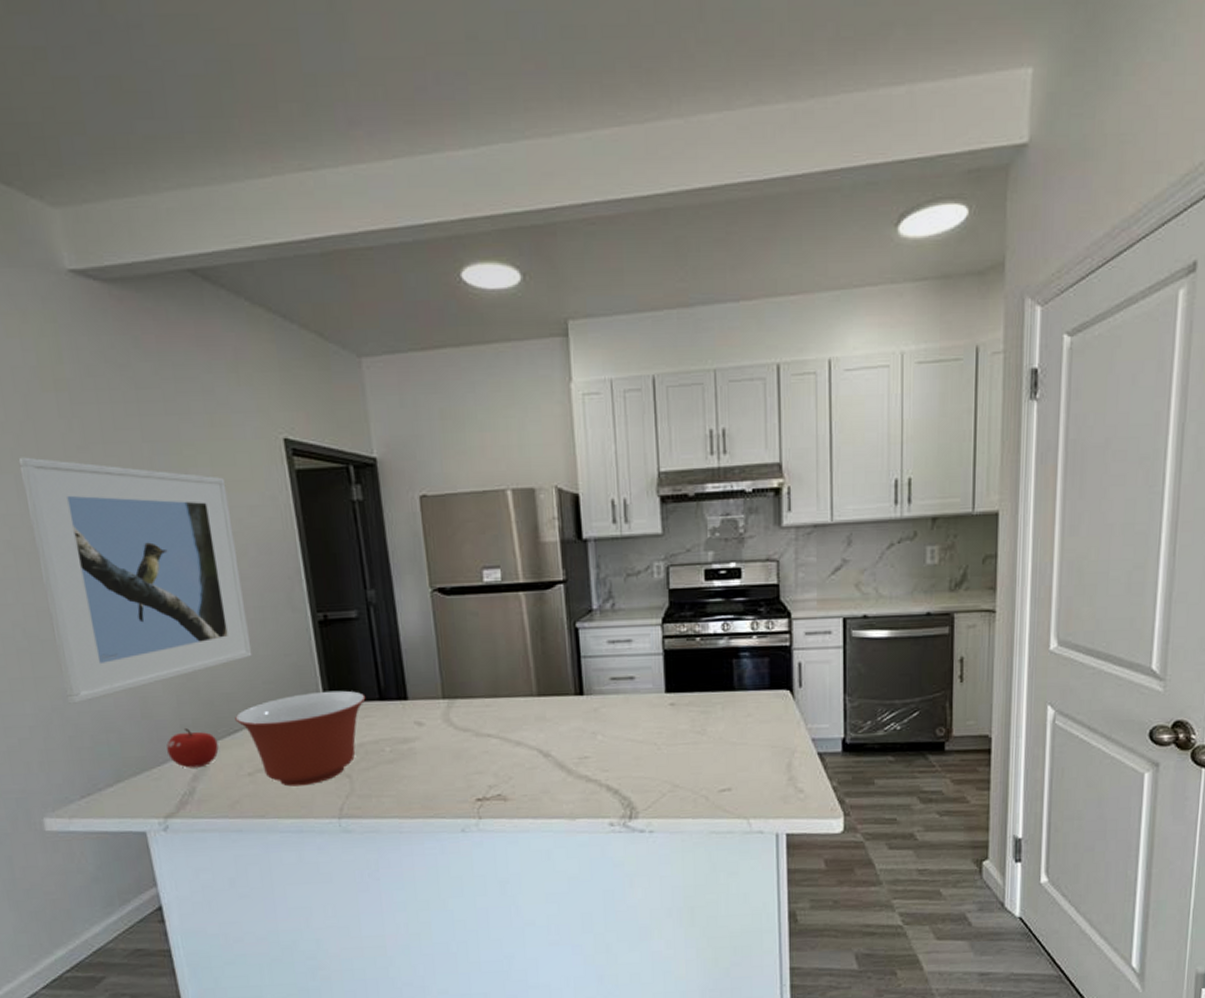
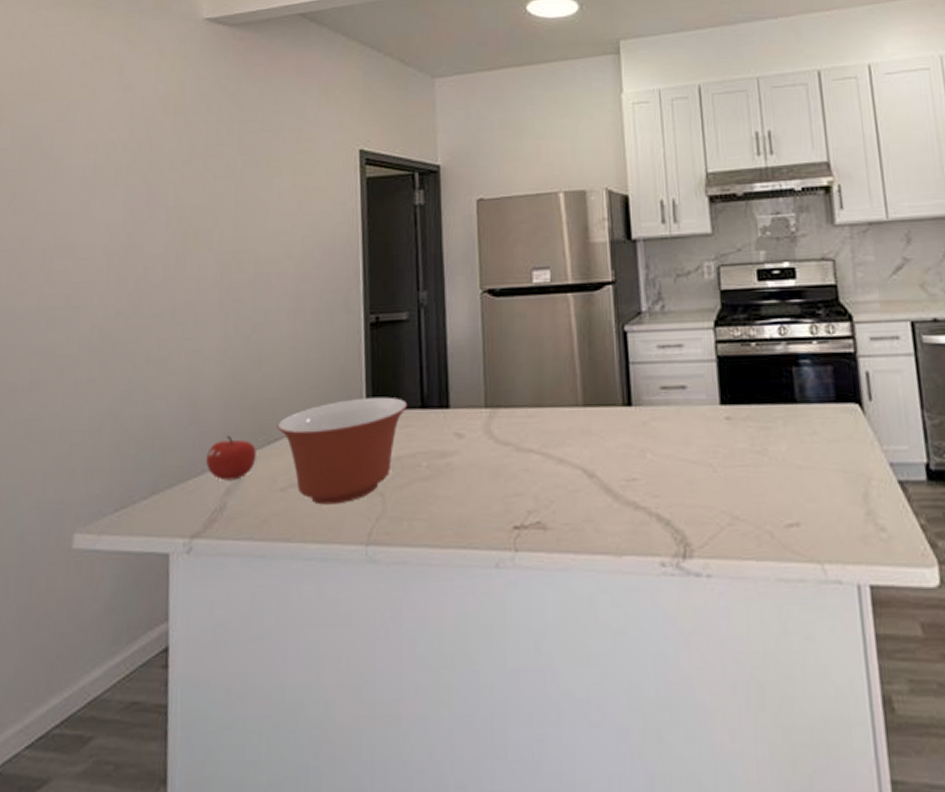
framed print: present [18,457,253,704] -> none [123,171,304,407]

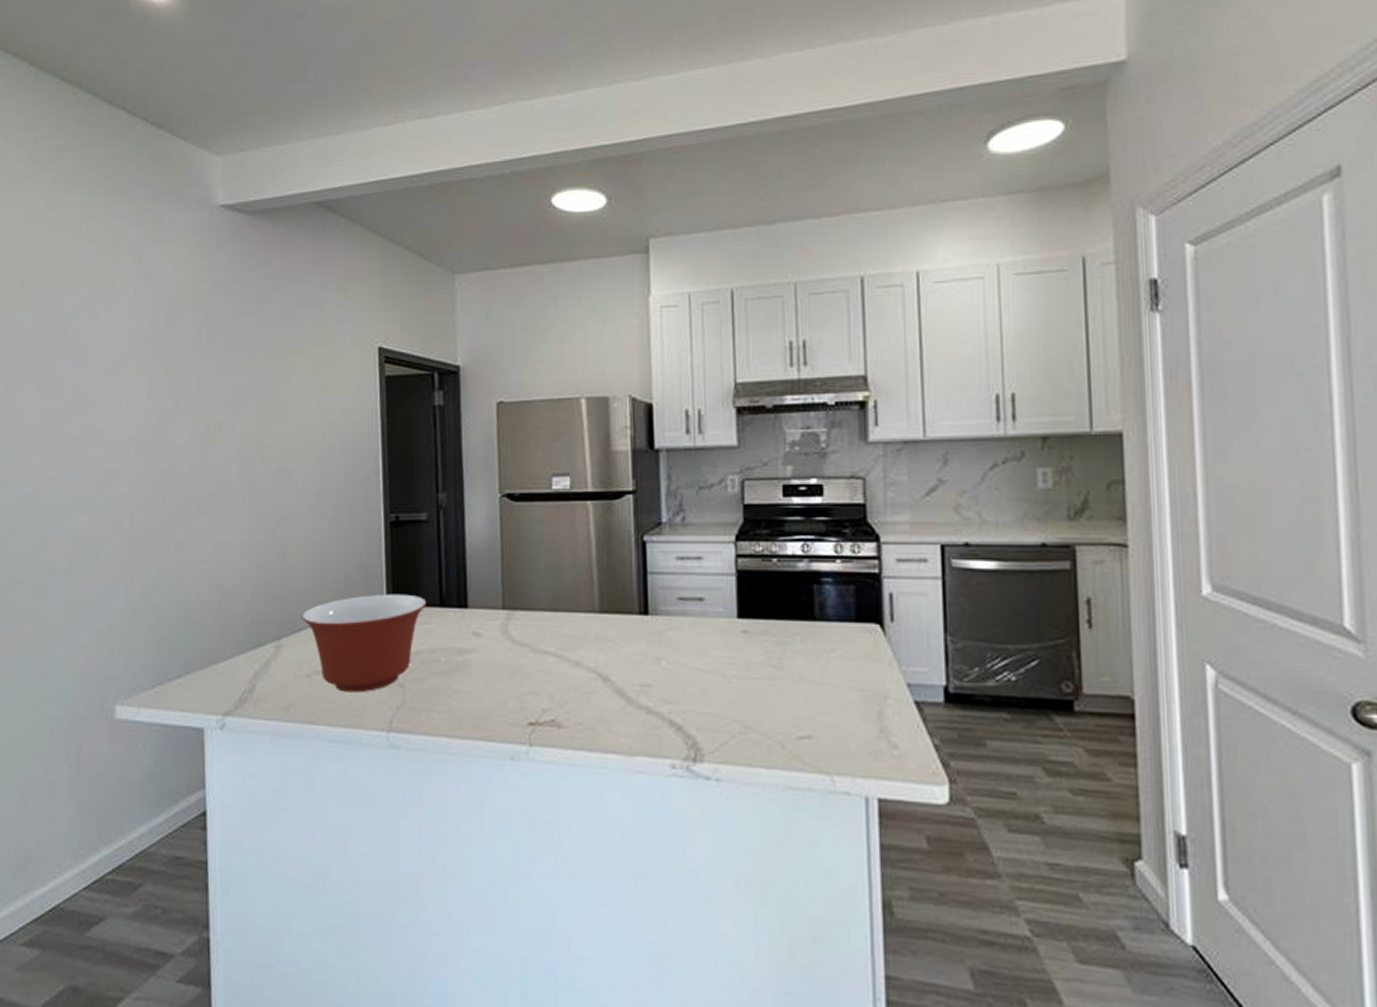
fruit: present [206,436,257,481] -> none [235,623,282,665]

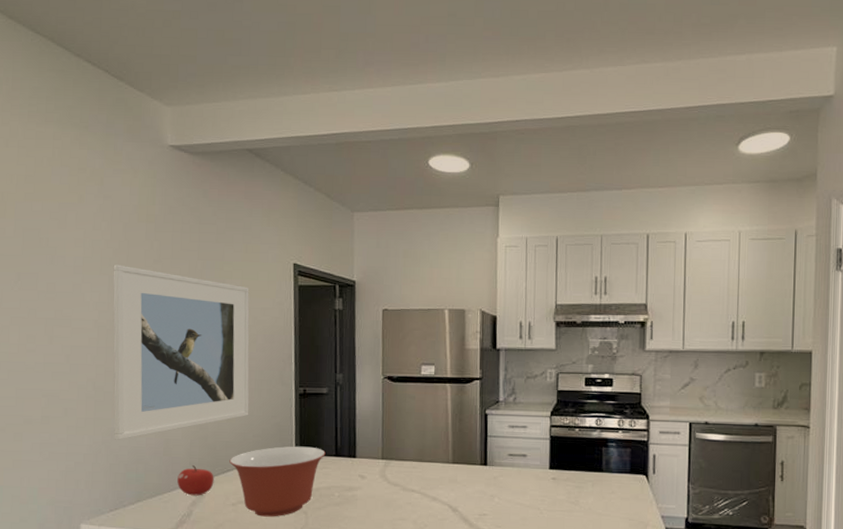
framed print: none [153,362,326,592] -> present [113,264,250,440]
fruit: none [235,623,282,665] -> present [177,465,214,496]

